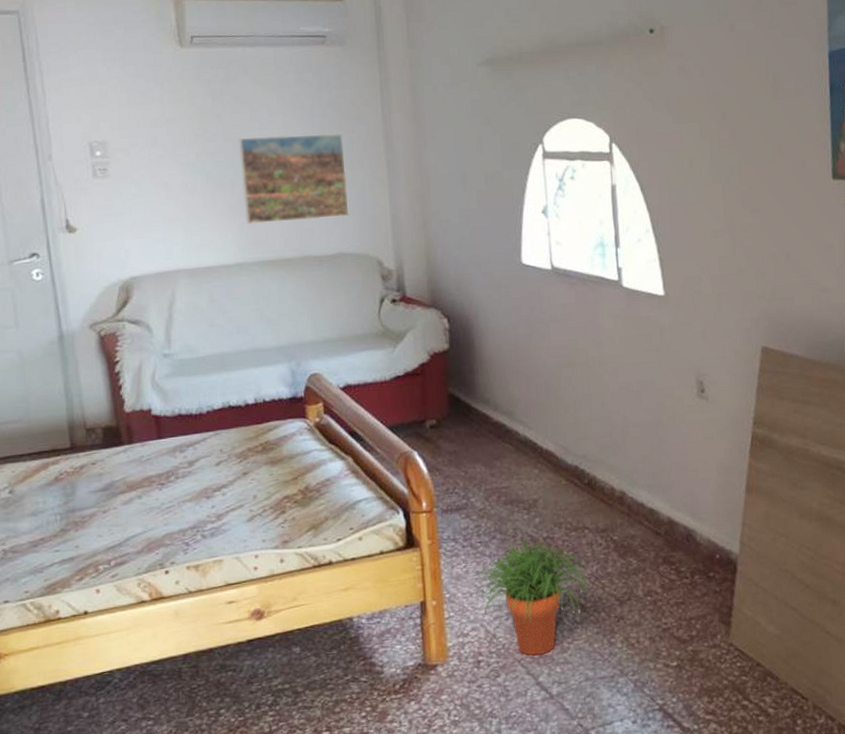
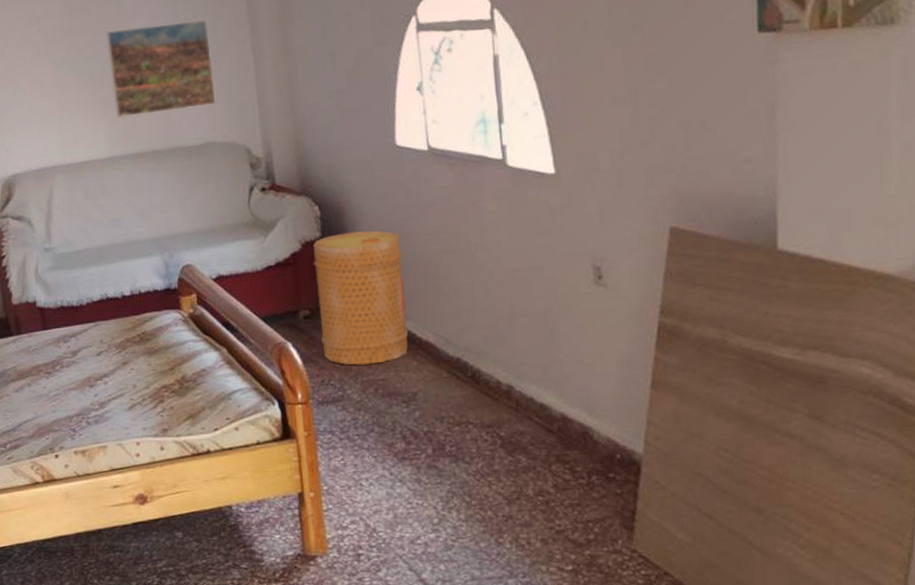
basket: none [440,343,531,474] -> present [312,230,409,366]
potted plant: present [470,539,590,656] -> none [348,433,475,552]

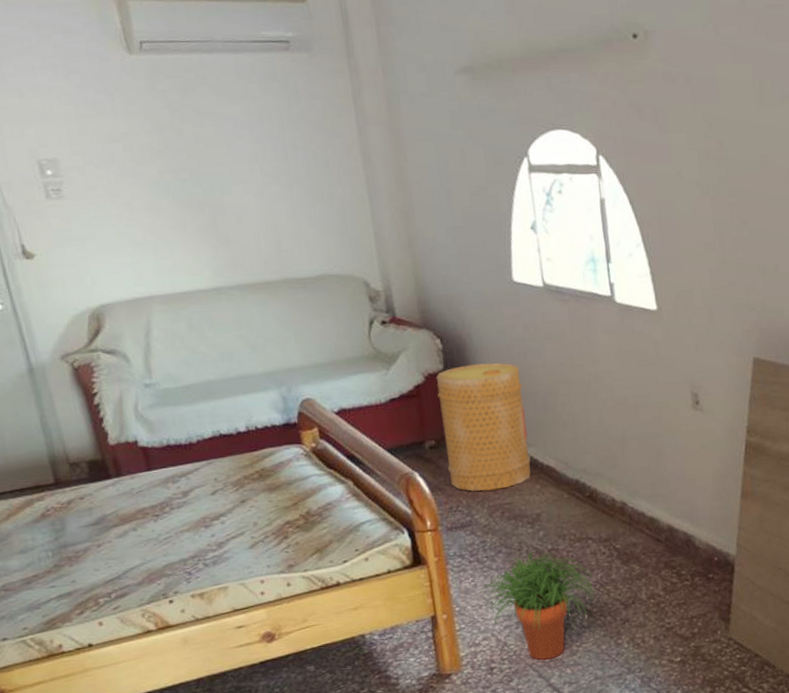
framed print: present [105,20,216,118] -> none [203,148,330,247]
potted plant: none [348,433,475,552] -> present [478,552,595,660]

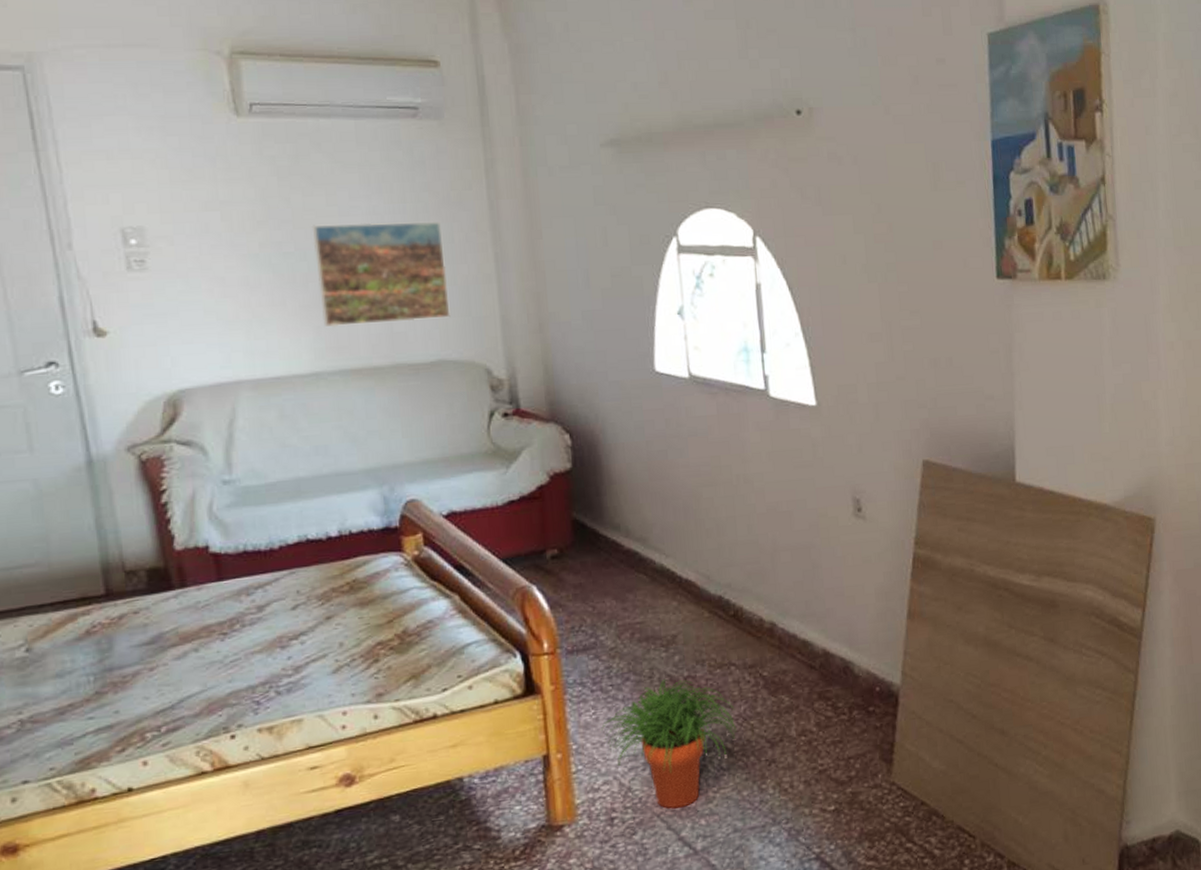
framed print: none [203,148,330,247] -> present [312,222,451,328]
basket: present [435,362,531,492] -> none [562,461,668,609]

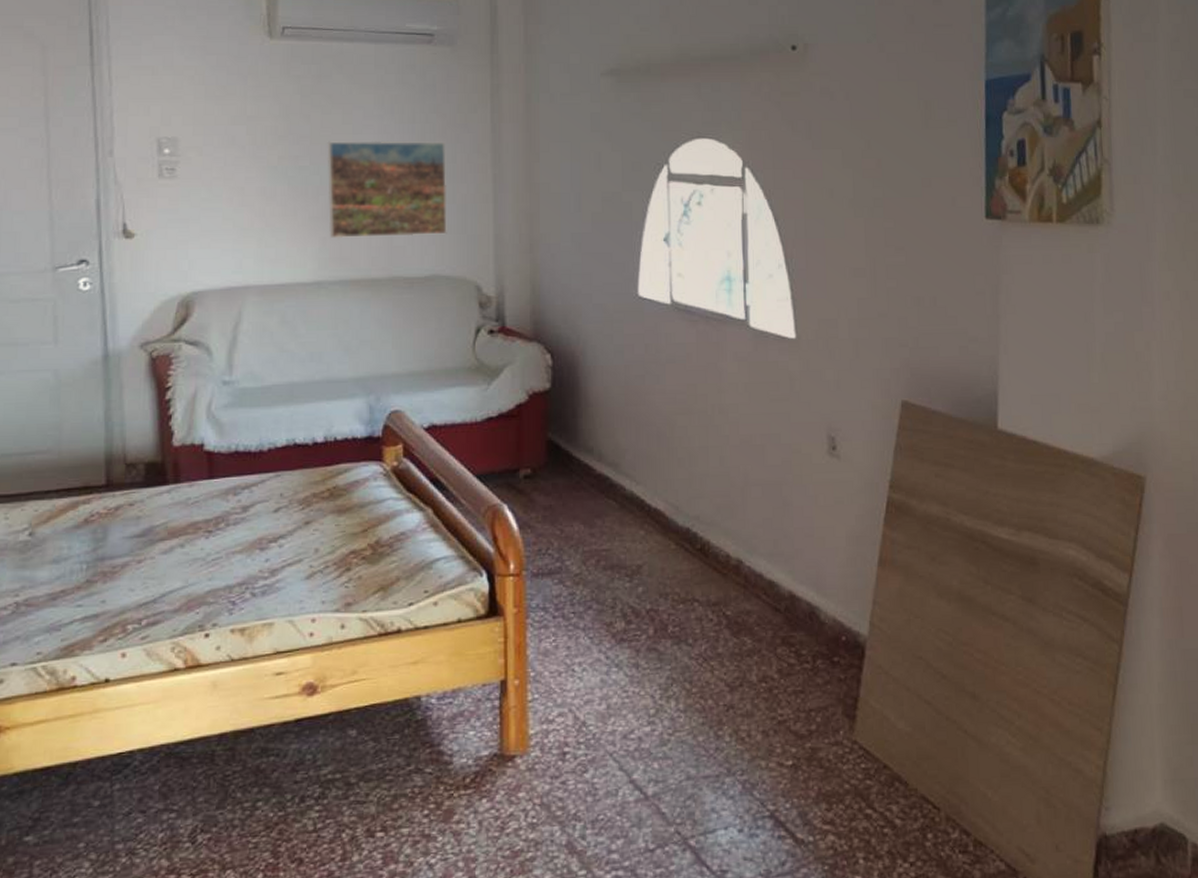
potted plant: present [600,679,737,809] -> none [559,611,696,749]

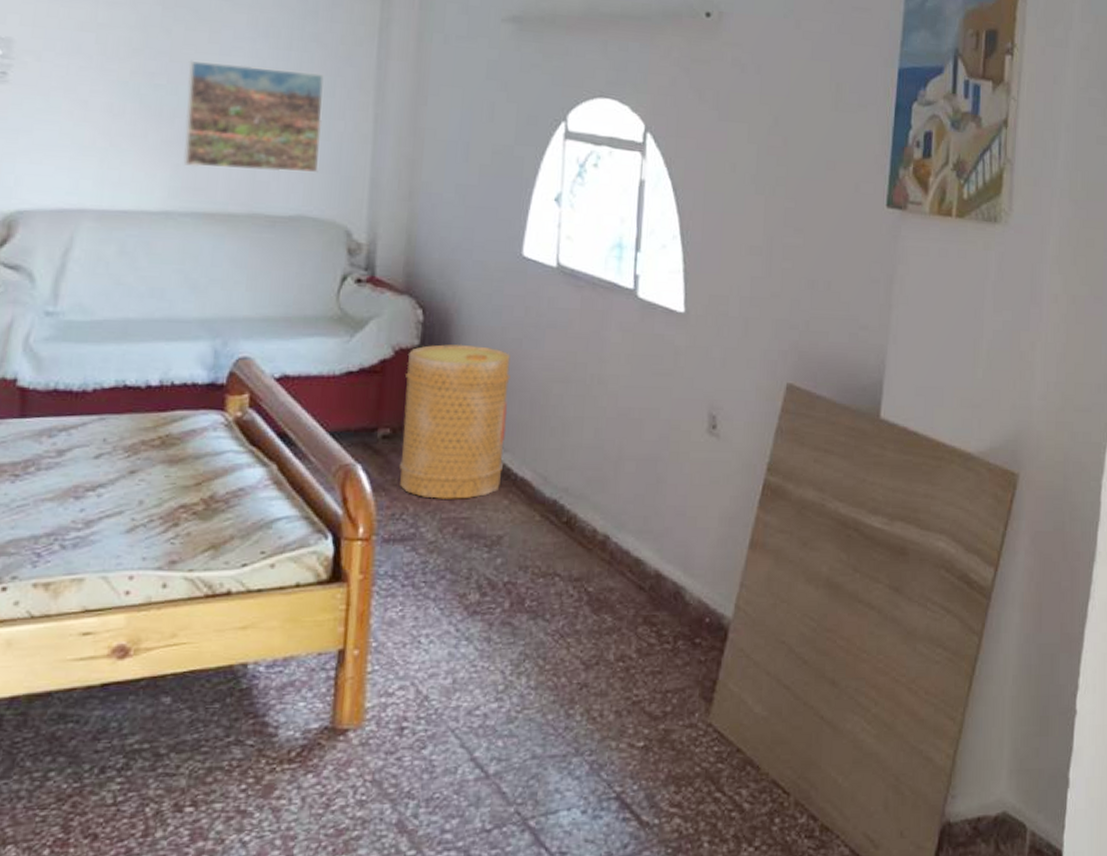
basket: none [540,384,638,533] -> present [398,344,511,499]

